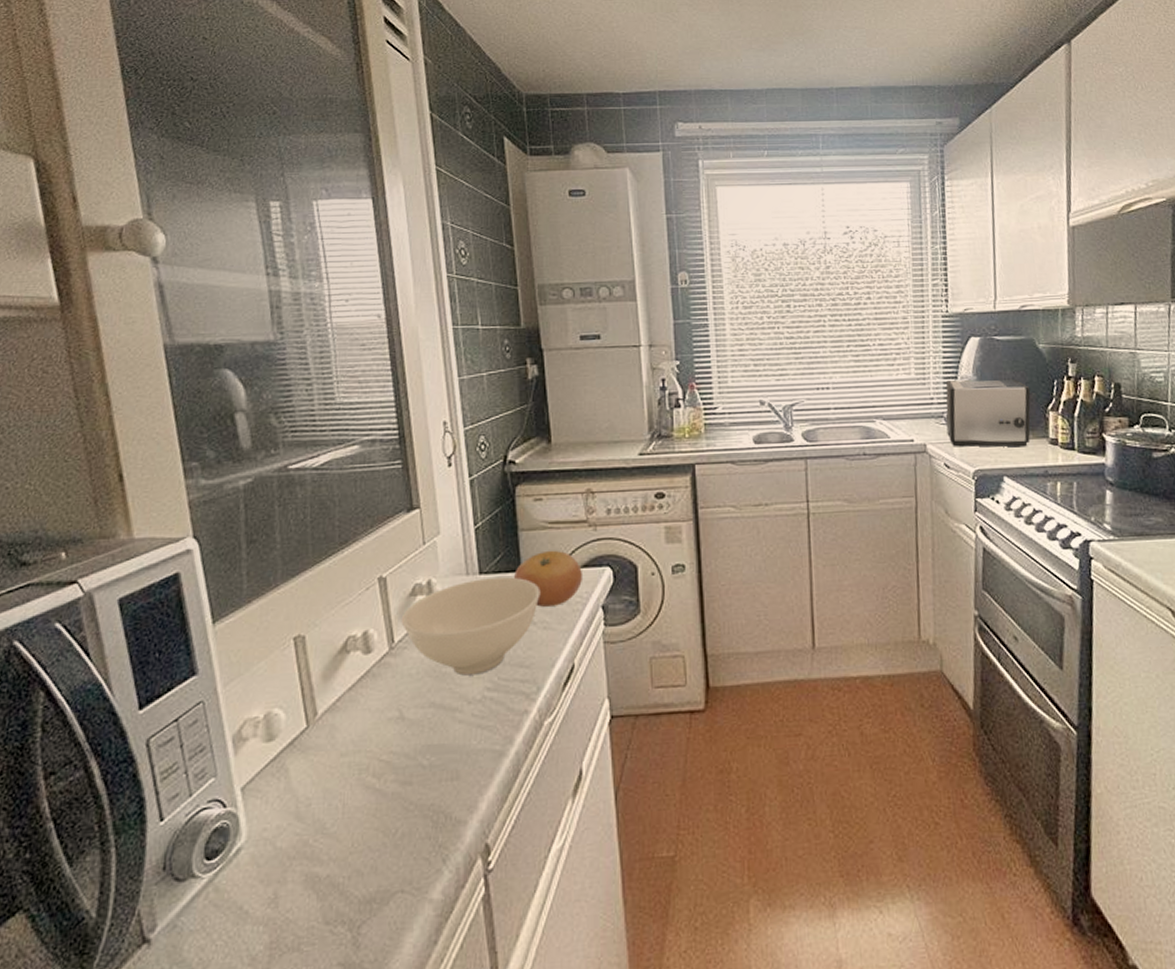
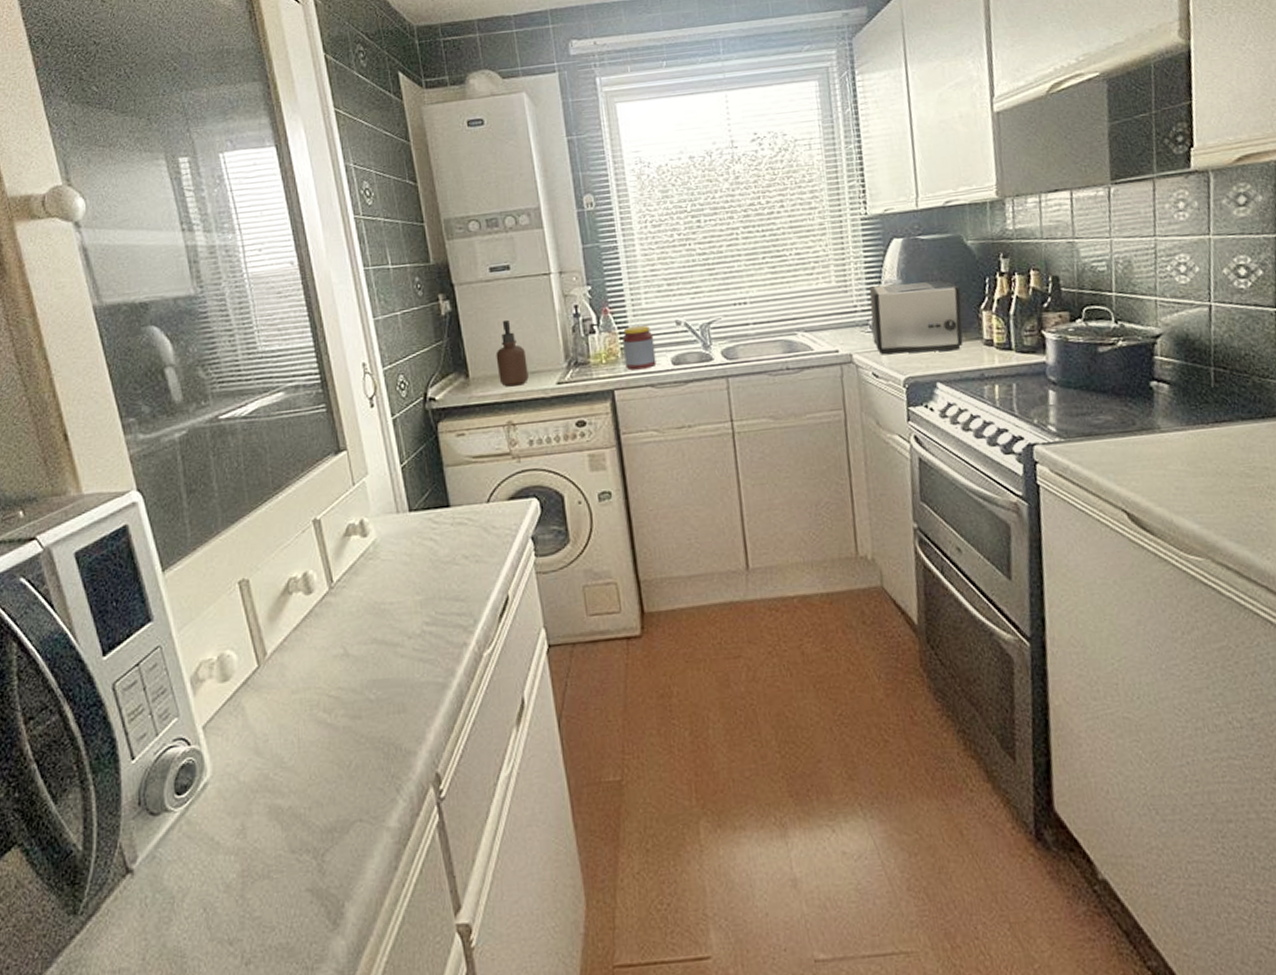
bowl: present [401,577,540,676] -> none [338,512,470,612]
fruit: present [513,550,583,607] -> none [442,484,511,541]
soap dispenser: none [580,388,611,455] -> present [495,319,529,387]
jar: none [707,402,738,446] -> present [622,325,657,370]

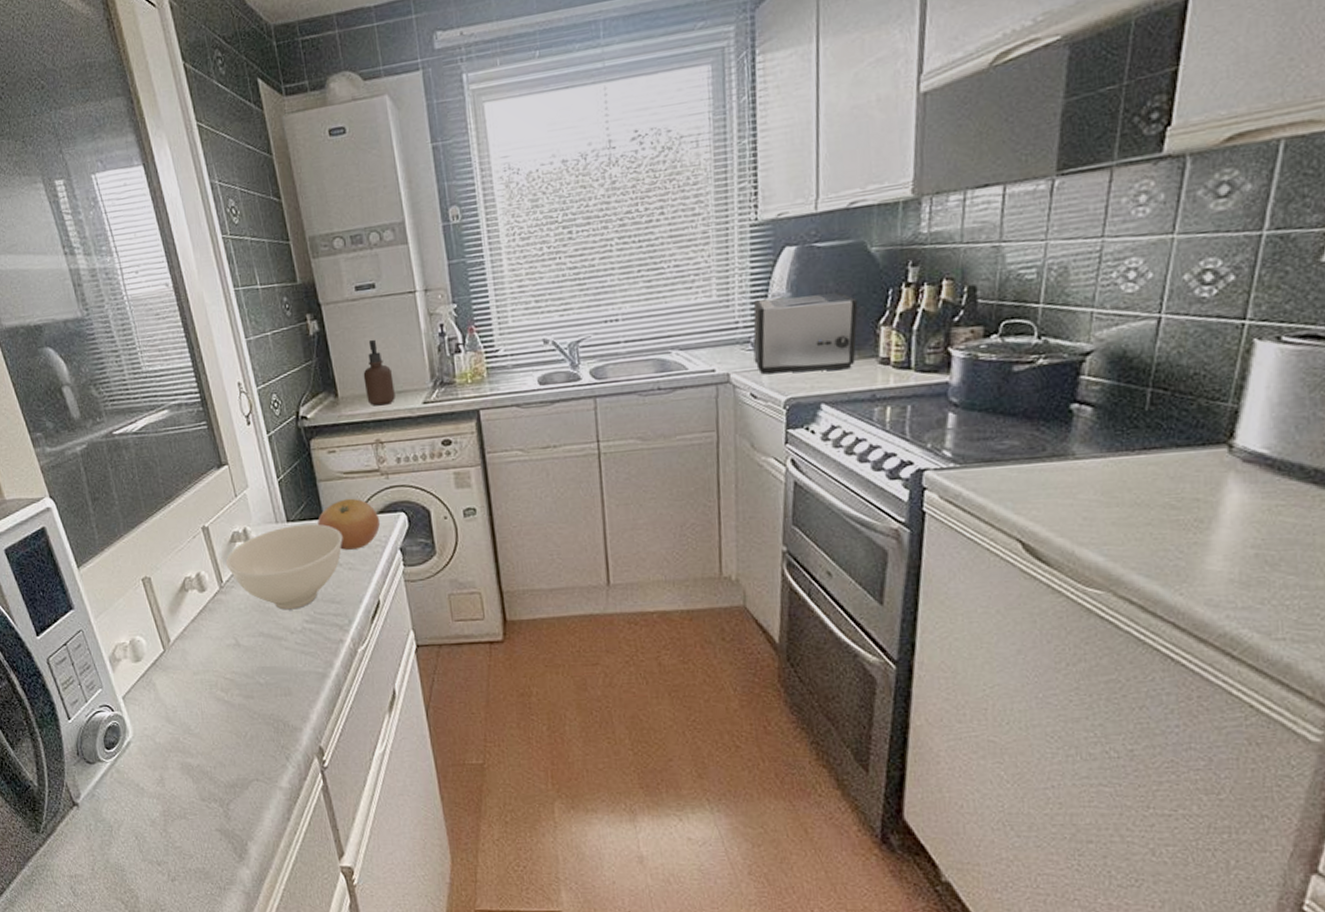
bowl: none [338,512,470,612] -> present [225,524,343,610]
fruit: none [442,484,511,541] -> present [317,498,381,550]
jar: present [622,325,657,370] -> none [488,344,523,390]

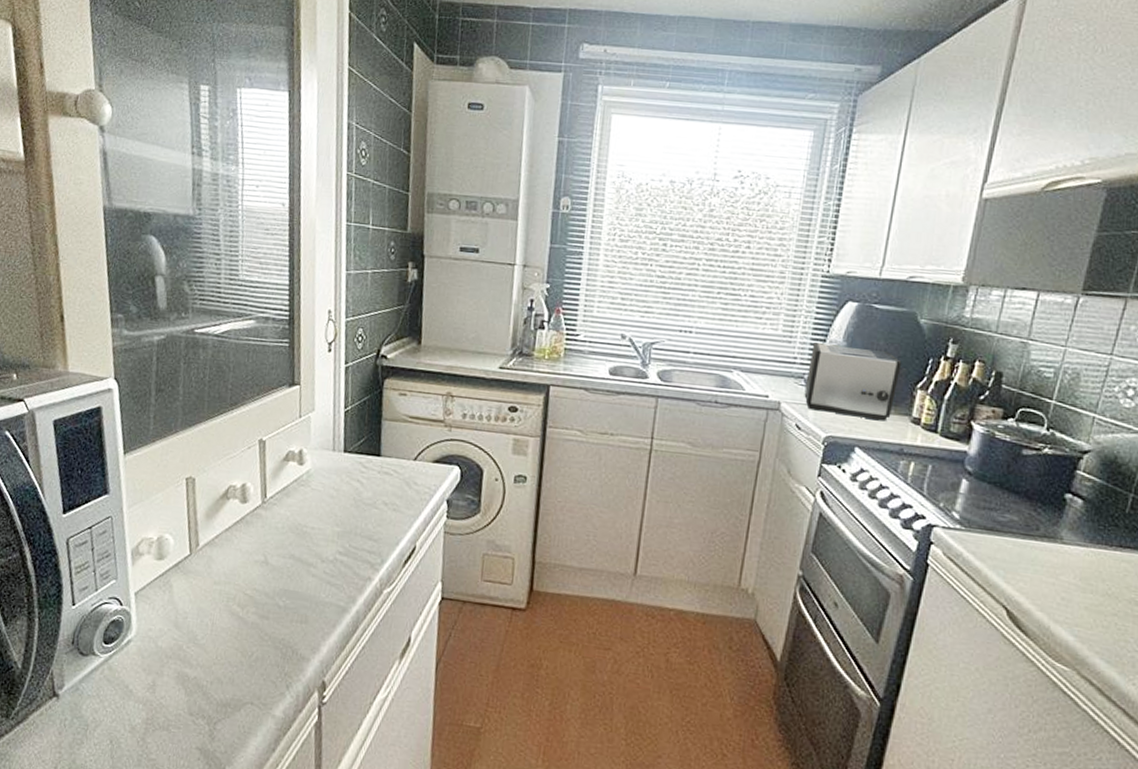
bowl: present [225,524,343,610] -> none [273,456,395,539]
fruit: present [317,498,381,550] -> none [372,441,434,493]
soap dispenser: present [363,339,395,406] -> none [447,298,477,362]

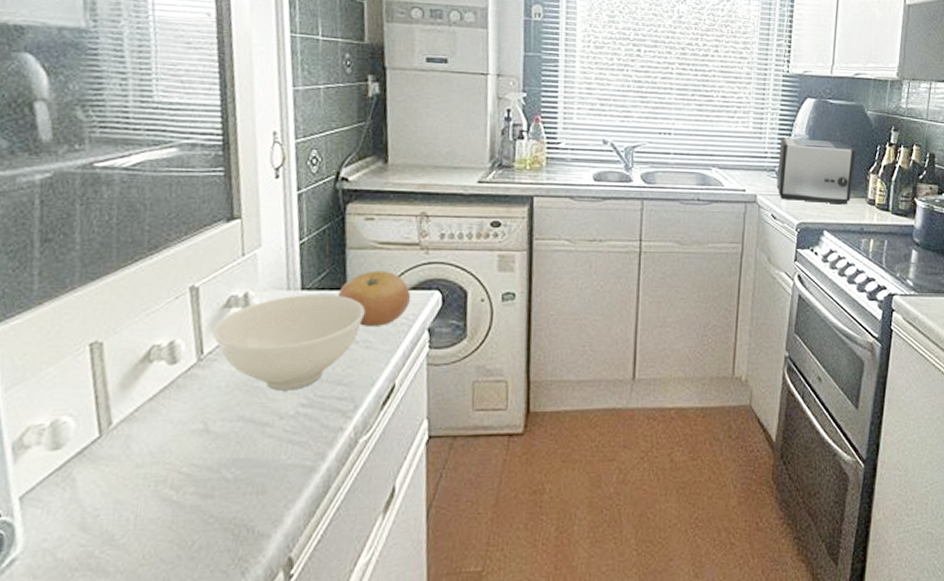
bowl: none [273,456,395,539] -> present [212,294,365,391]
fruit: none [372,441,434,493] -> present [337,270,411,326]

